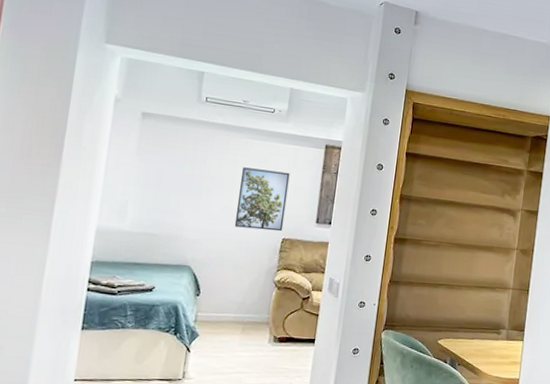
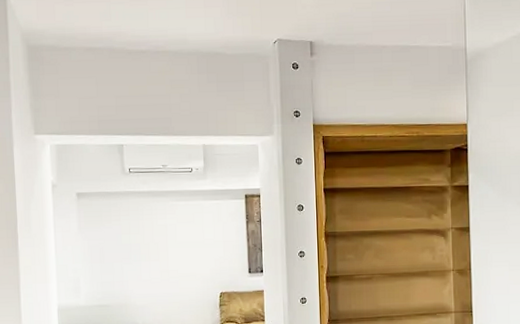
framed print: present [234,167,290,232] -> none [173,228,219,288]

